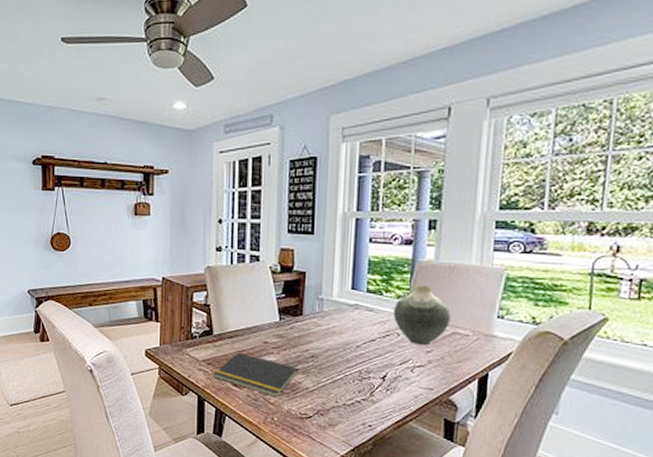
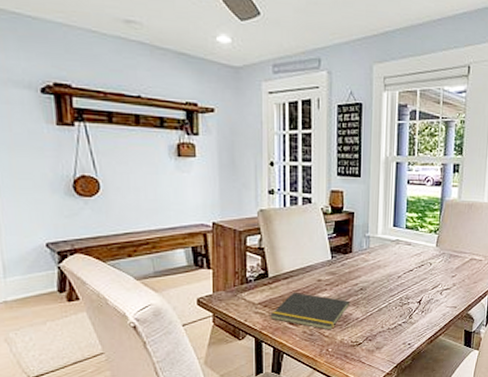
vase: present [393,285,451,346] -> none [426,220,470,272]

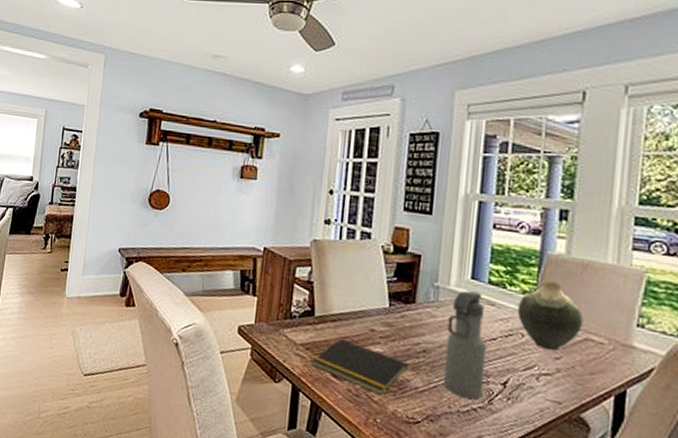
water bottle: none [377,236,407,319] -> present [444,290,488,399]
vase: none [426,220,470,272] -> present [517,280,584,351]

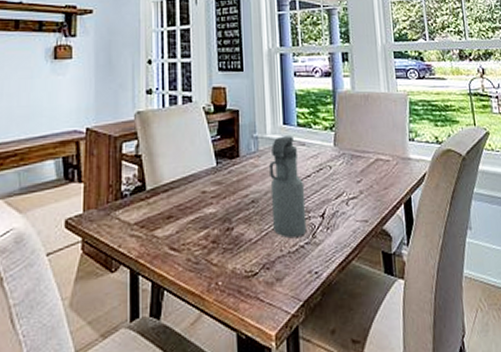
notepad: present [311,338,409,396] -> none [148,207,241,257]
vase: present [517,280,584,351] -> none [322,114,373,176]

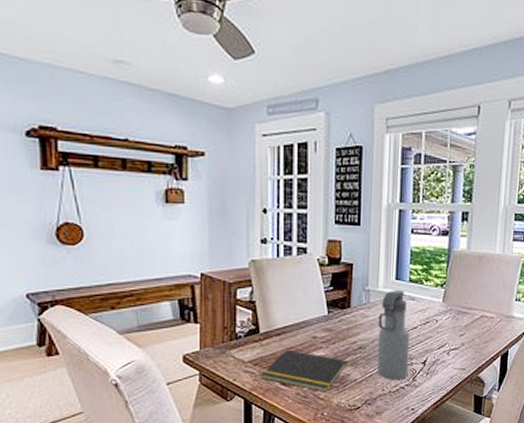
notepad: none [148,207,241,257] -> present [260,349,348,392]

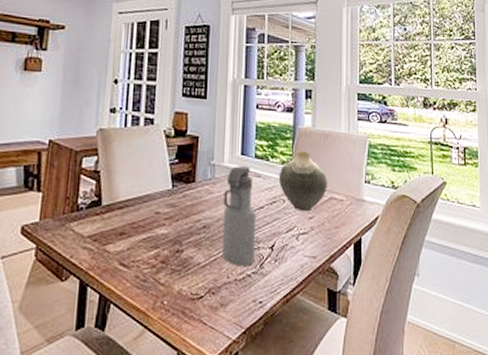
notepad: present [260,349,348,392] -> none [99,225,192,277]
vase: none [432,273,480,330] -> present [278,151,328,212]

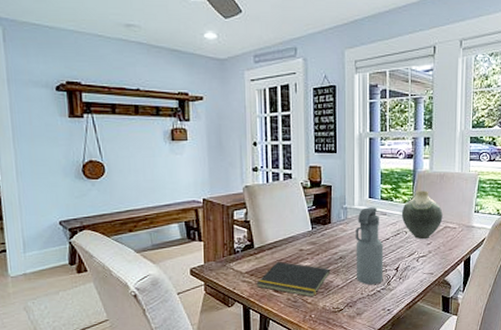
notepad: none [99,225,192,277] -> present [256,261,331,297]

